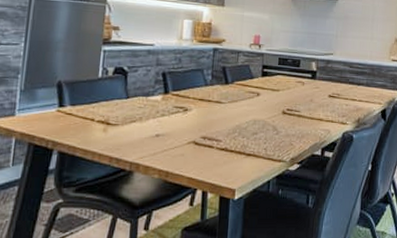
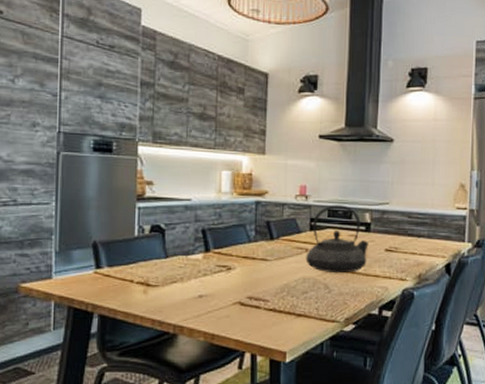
teapot: none [256,54,314,117] -> present [305,205,369,274]

